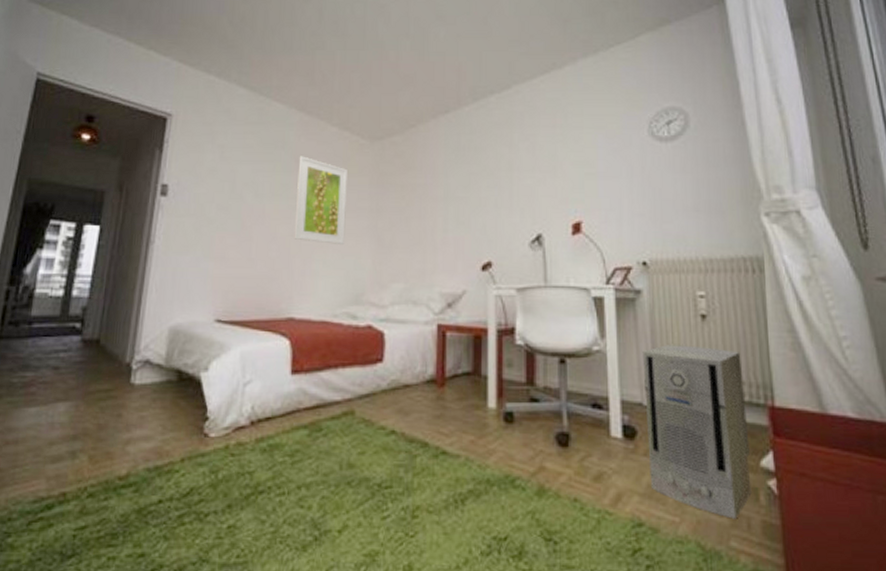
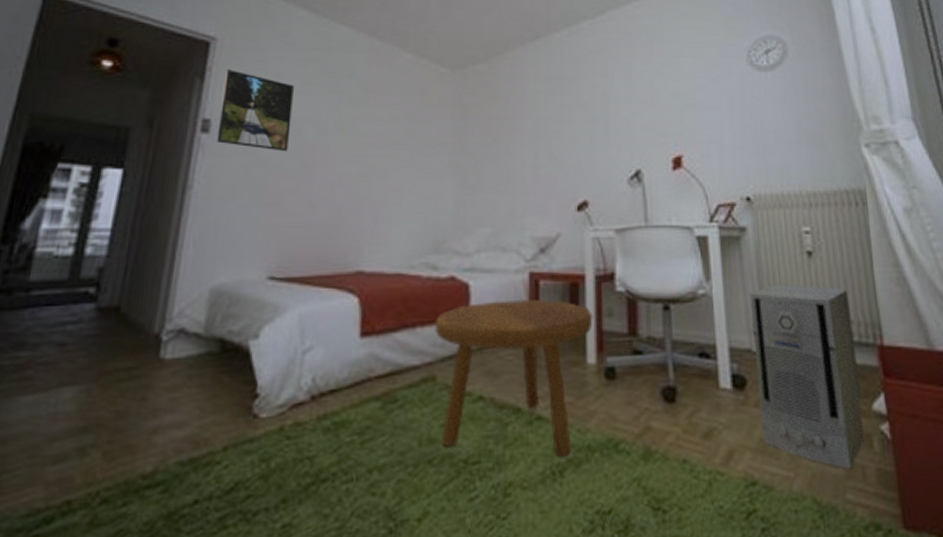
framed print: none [173,142,237,213] -> present [216,69,295,152]
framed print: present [294,156,347,244] -> none [363,86,425,185]
footstool: none [354,347,494,489] -> present [435,299,593,458]

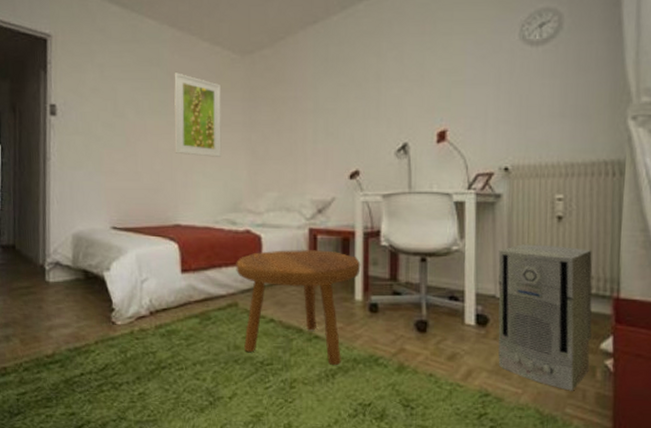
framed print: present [216,69,295,152] -> none [62,62,116,130]
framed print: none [363,86,425,185] -> present [174,73,222,157]

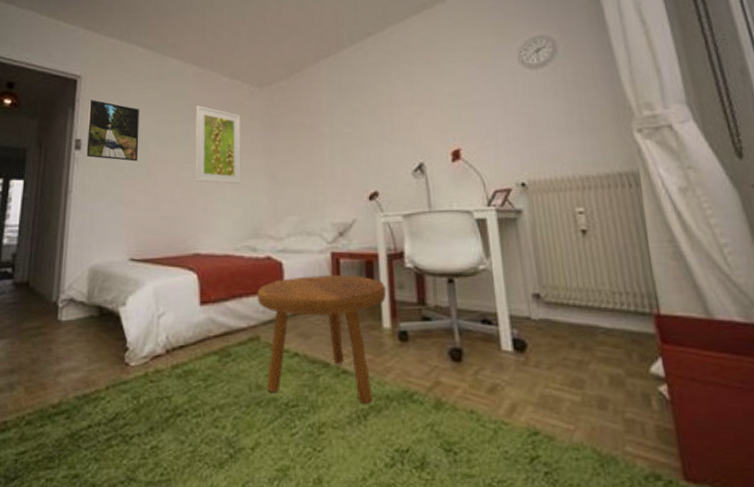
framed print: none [62,62,116,130] -> present [86,100,140,162]
air purifier: present [498,244,593,391] -> none [527,260,644,425]

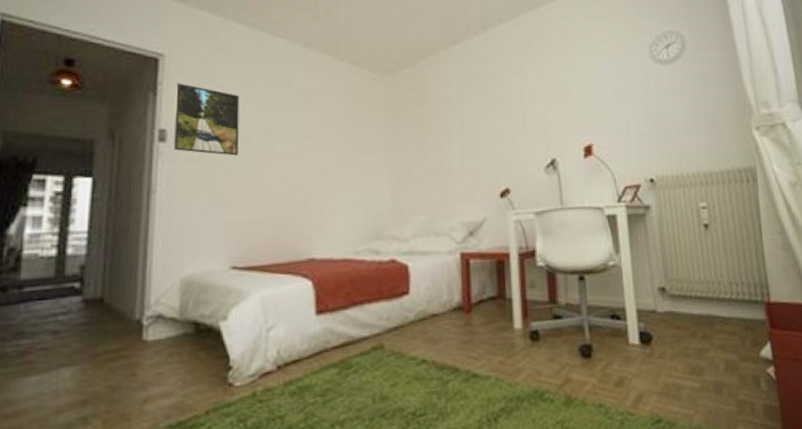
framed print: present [195,105,242,184] -> none [307,93,362,181]
footstool: present [257,274,387,405] -> none [380,275,518,408]

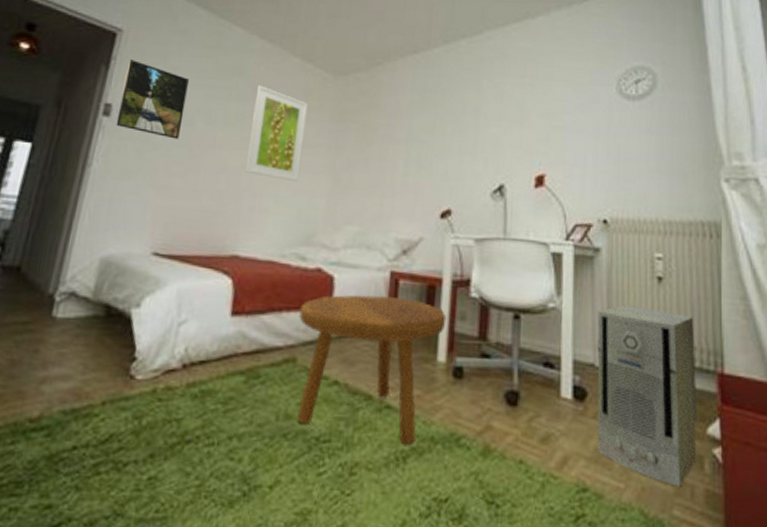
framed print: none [307,93,362,181] -> present [245,85,308,181]
footstool: none [380,275,518,408] -> present [297,294,447,446]
air purifier: none [654,253,754,406] -> present [597,305,697,487]

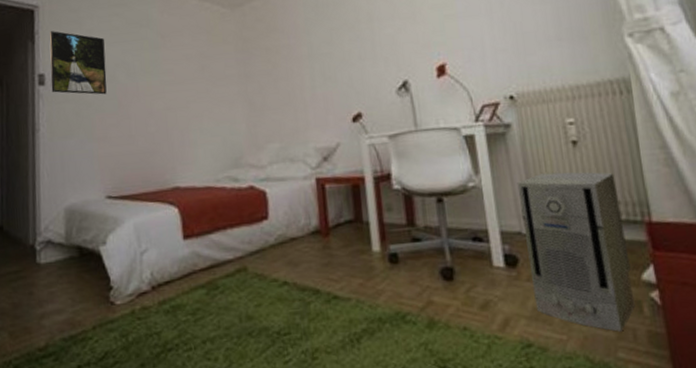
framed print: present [245,85,308,181] -> none [164,31,218,113]
footstool: present [297,294,447,446] -> none [241,200,375,329]

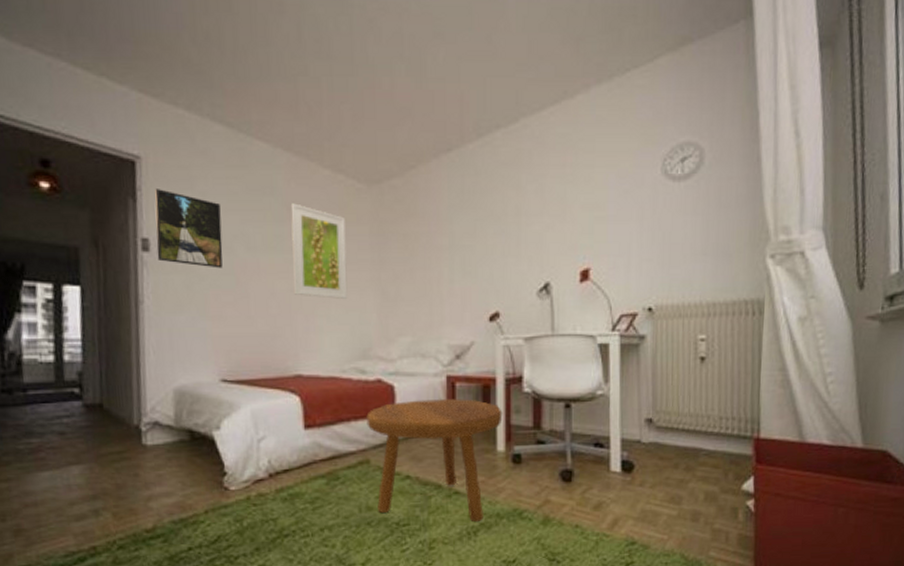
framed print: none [164,31,218,113] -> present [290,203,348,299]
footstool: none [241,200,375,329] -> present [366,398,503,523]
air purifier: present [517,171,636,332] -> none [643,386,734,534]

